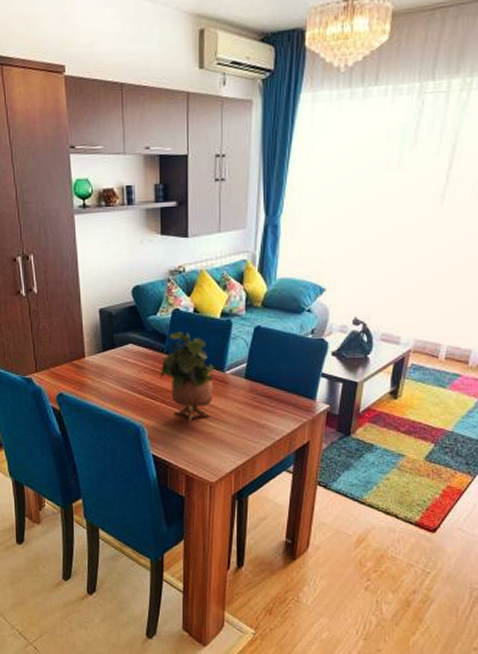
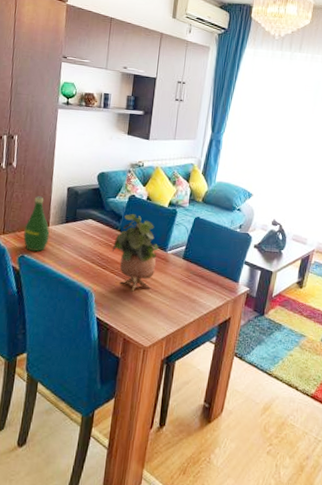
bottle: none [58,323,87,387] -> present [23,196,50,252]

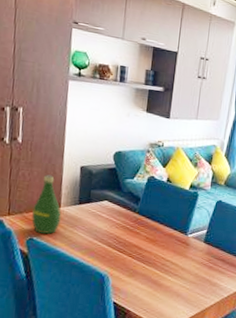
potted plant: present [112,214,158,292] -> none [129,196,179,276]

